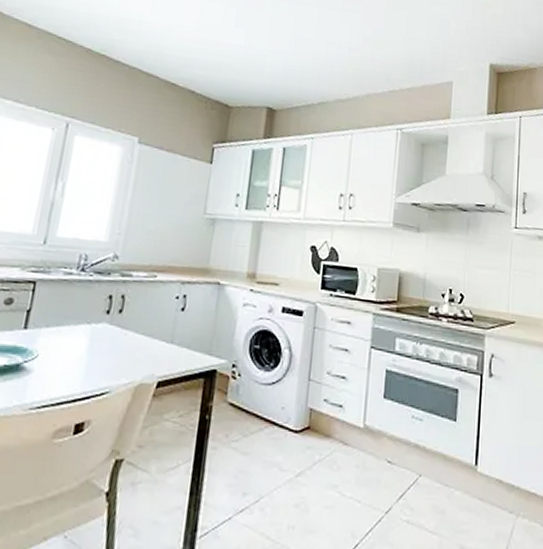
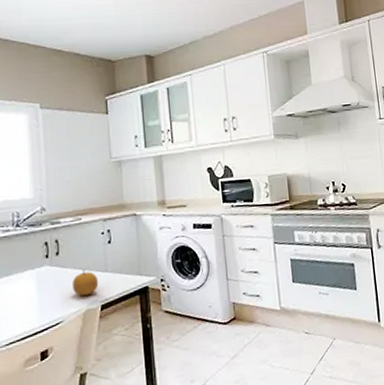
fruit: none [129,335,161,368] -> present [73,269,99,296]

